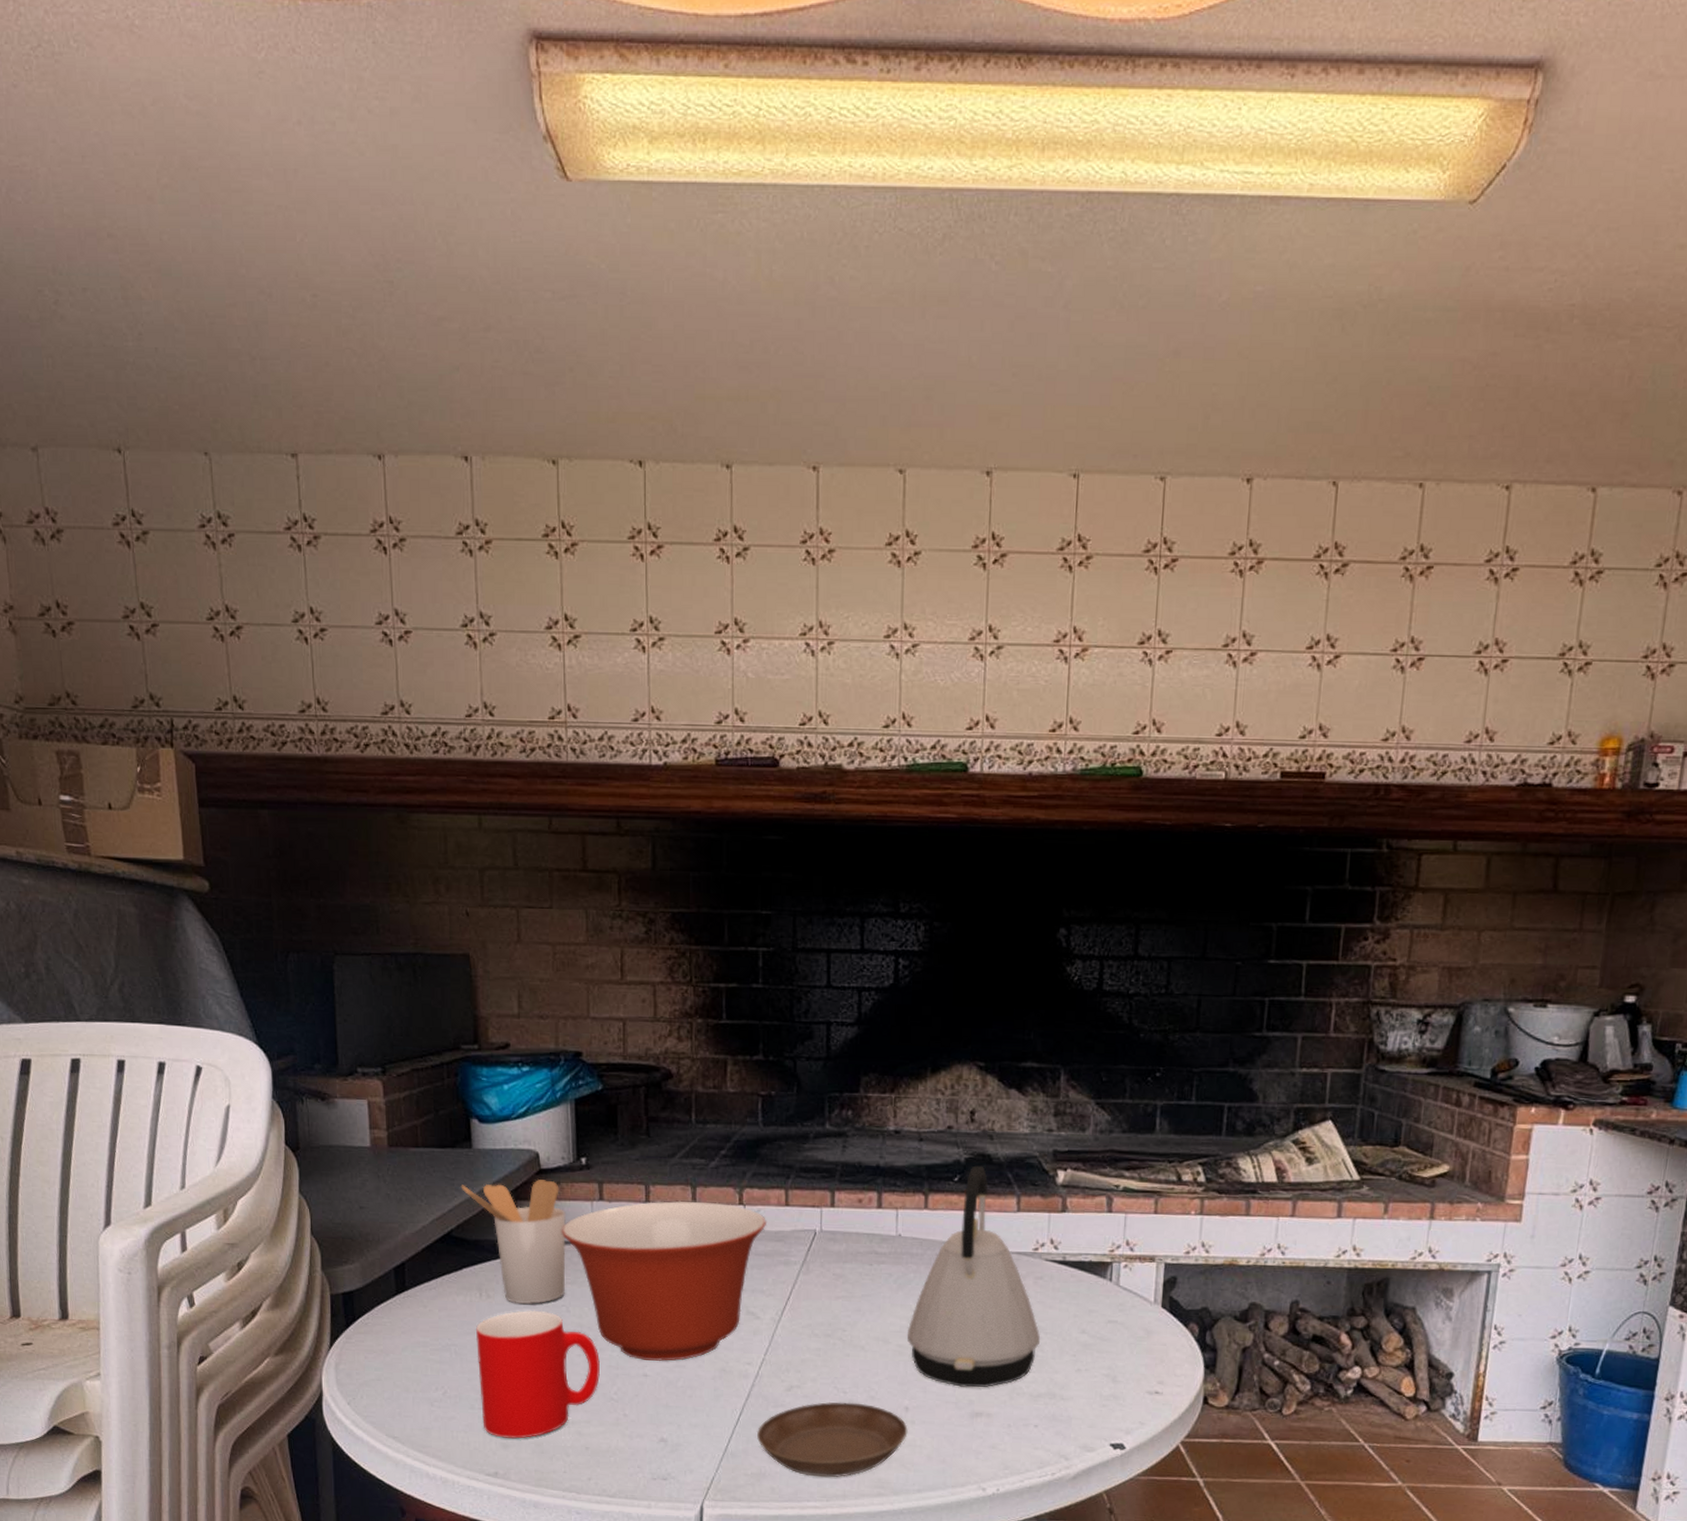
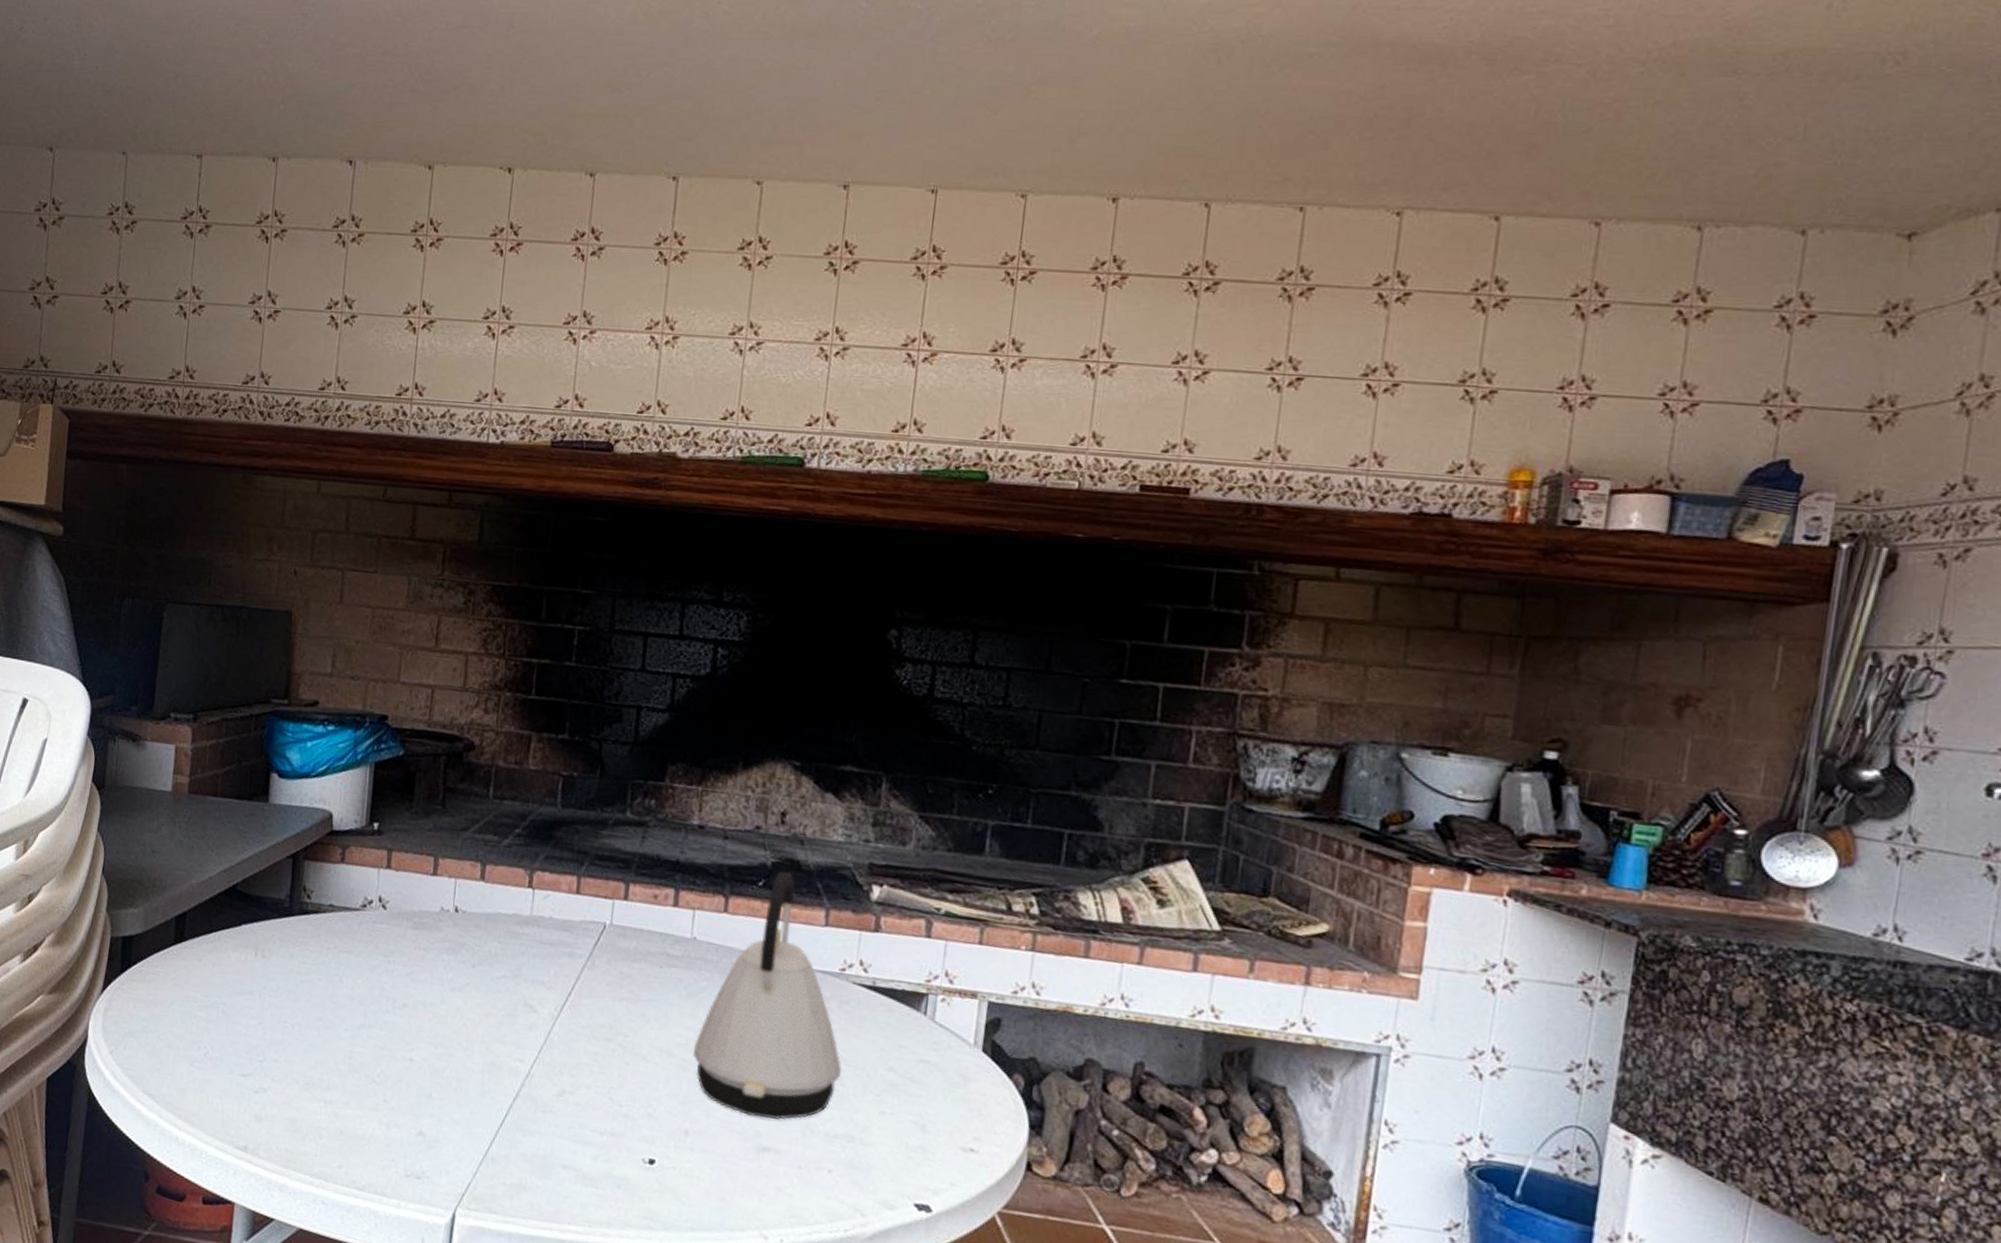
utensil holder: present [461,1179,566,1304] -> none [252,838,351,970]
cup: present [476,1310,600,1439] -> none [239,975,367,1114]
mixing bowl: present [561,1200,768,1361] -> none [344,875,556,1048]
saucer: present [756,1402,908,1478] -> none [521,1113,686,1201]

